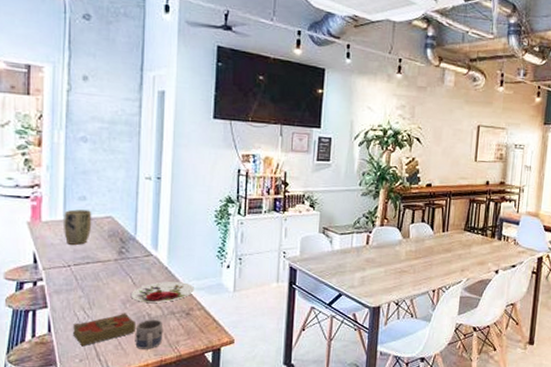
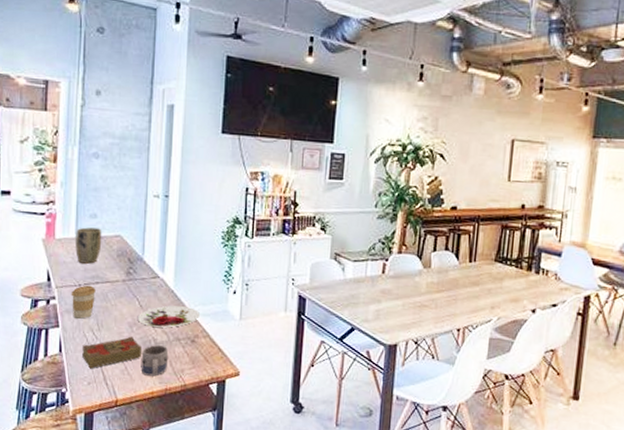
coffee cup: none [59,265,86,299] -> present [71,285,96,319]

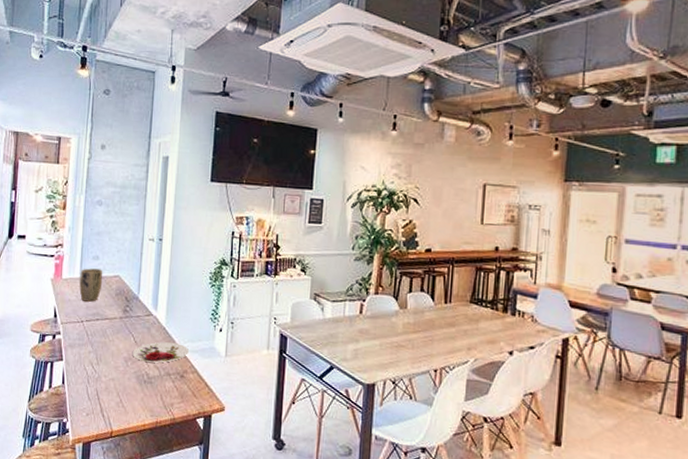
coffee cup: present [71,285,96,319] -> none [74,321,96,353]
book: present [82,336,143,369] -> none [82,370,136,401]
mug: present [141,345,169,377] -> none [134,379,160,410]

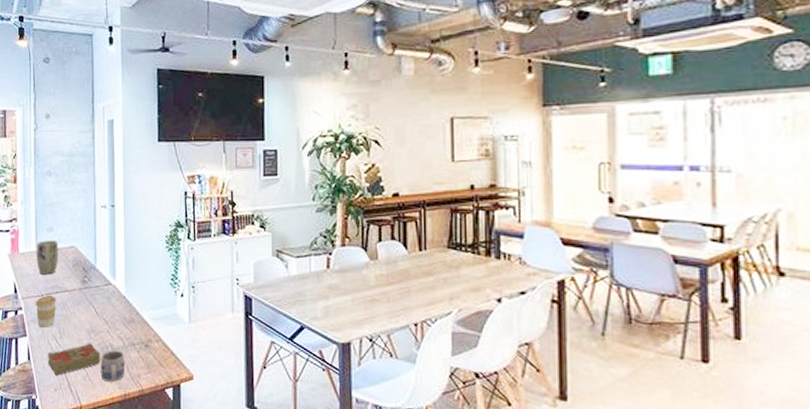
coffee cup: none [74,321,96,353] -> present [35,295,56,327]
book: none [82,370,136,401] -> present [48,343,101,376]
plate: present [133,341,189,363] -> none [95,311,151,333]
mug: none [134,379,160,410] -> present [100,351,126,382]

